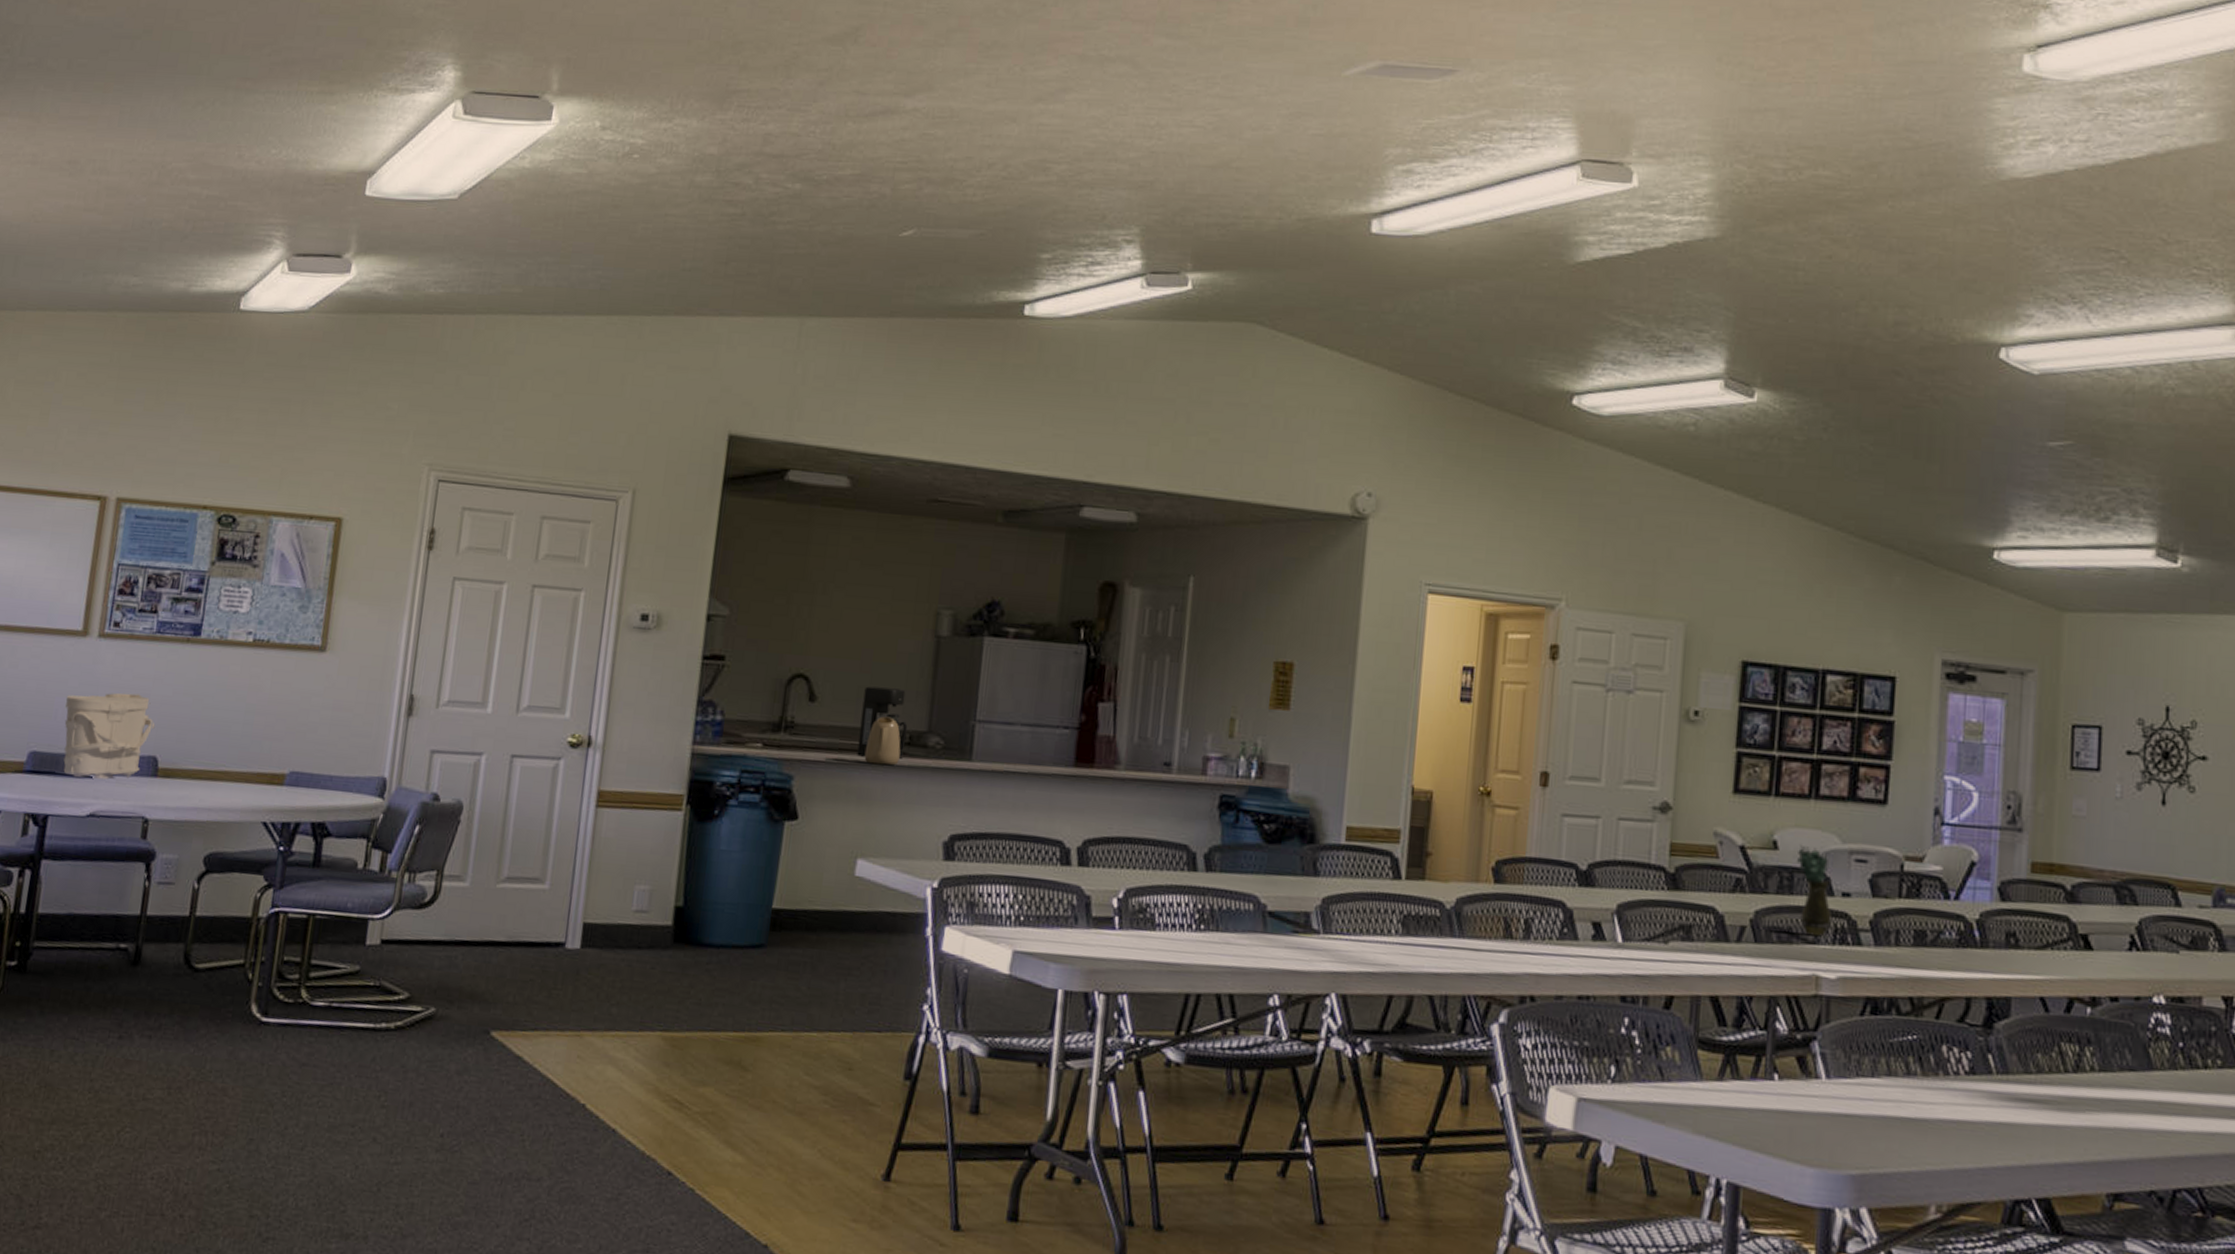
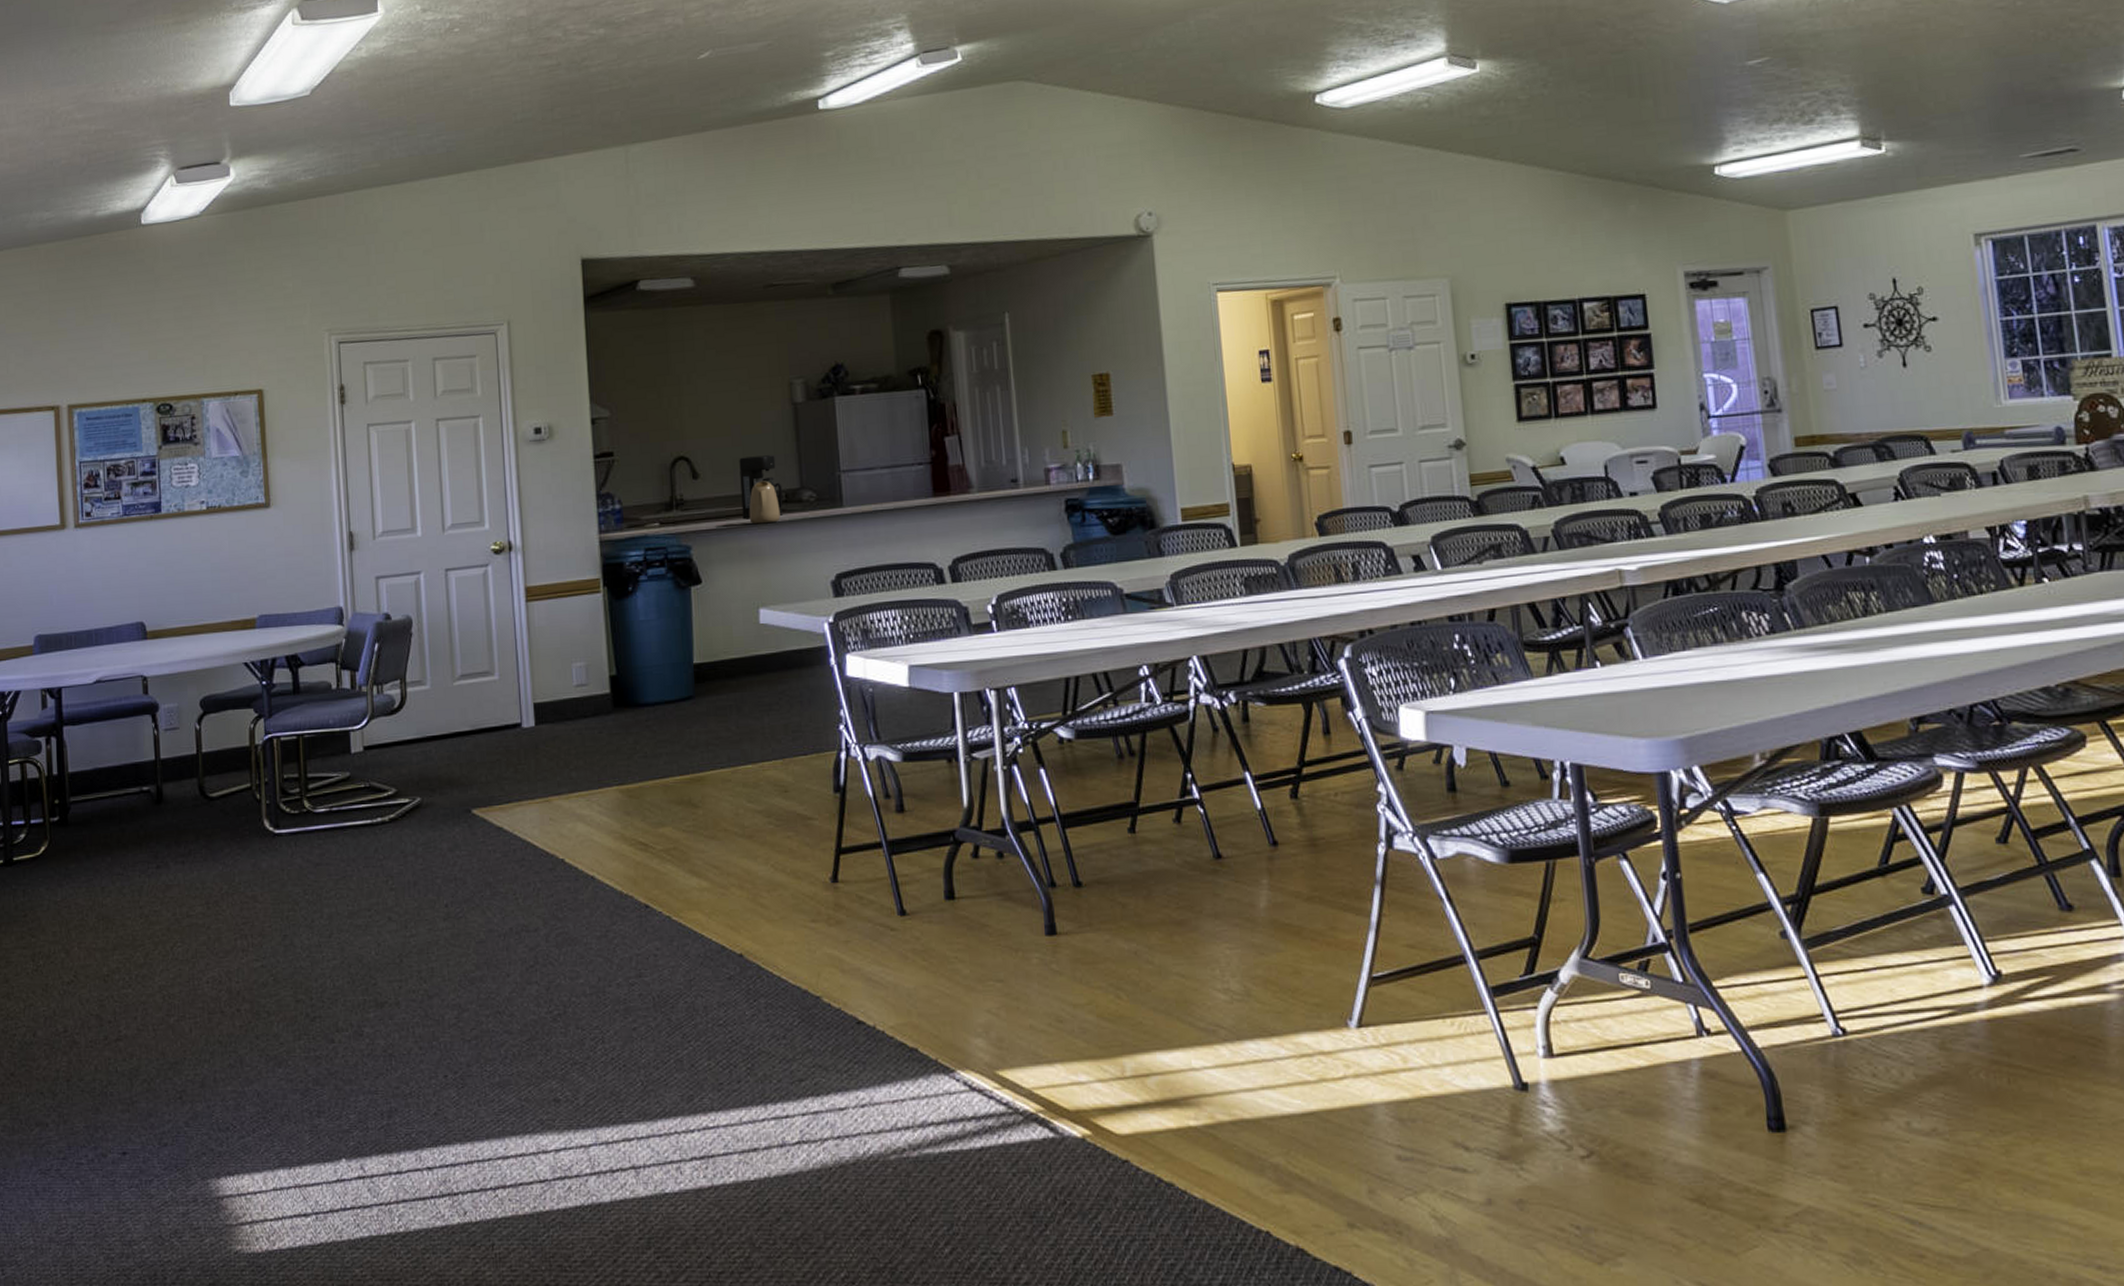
bag: present [63,693,155,780] -> none [57,571,137,652]
vase: present [1796,844,1832,937] -> none [1583,456,1624,536]

